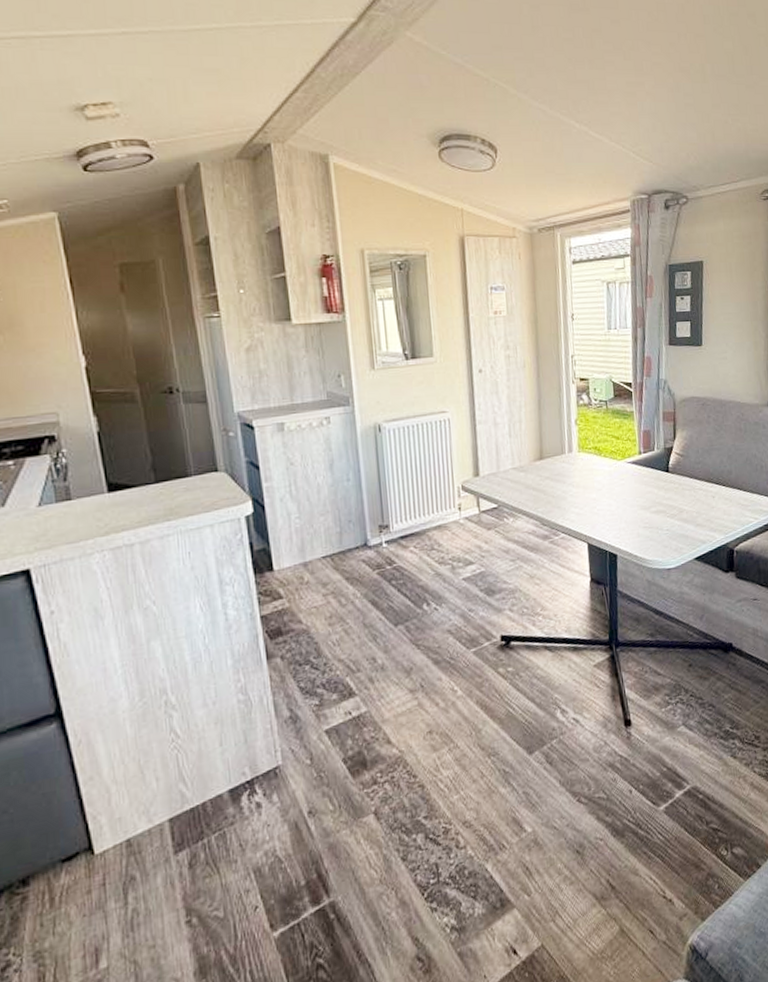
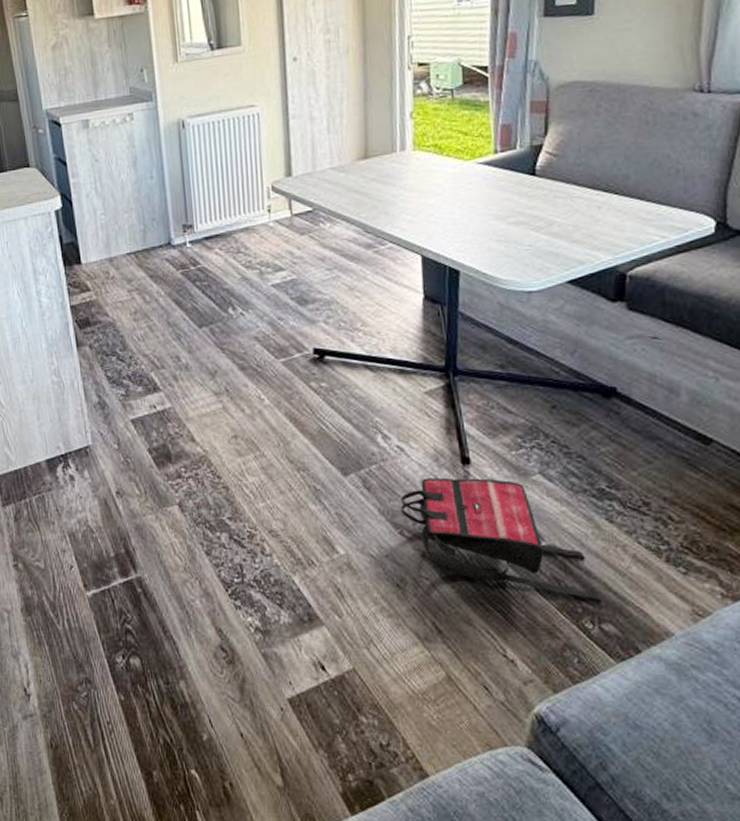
backpack: none [577,735,733,831] -> present [400,477,603,602]

